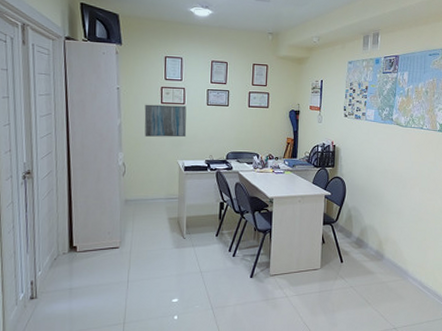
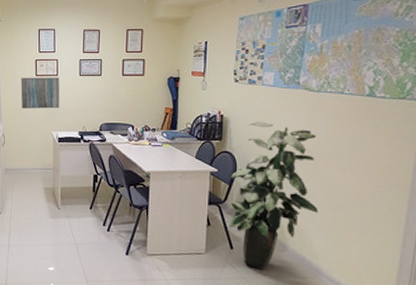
indoor plant: none [339,151,406,278] -> present [228,121,319,270]

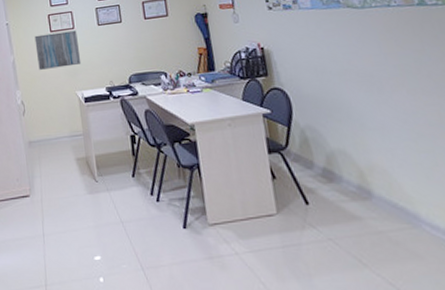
indoor plant: present [228,121,319,270] -> none [287,48,399,226]

